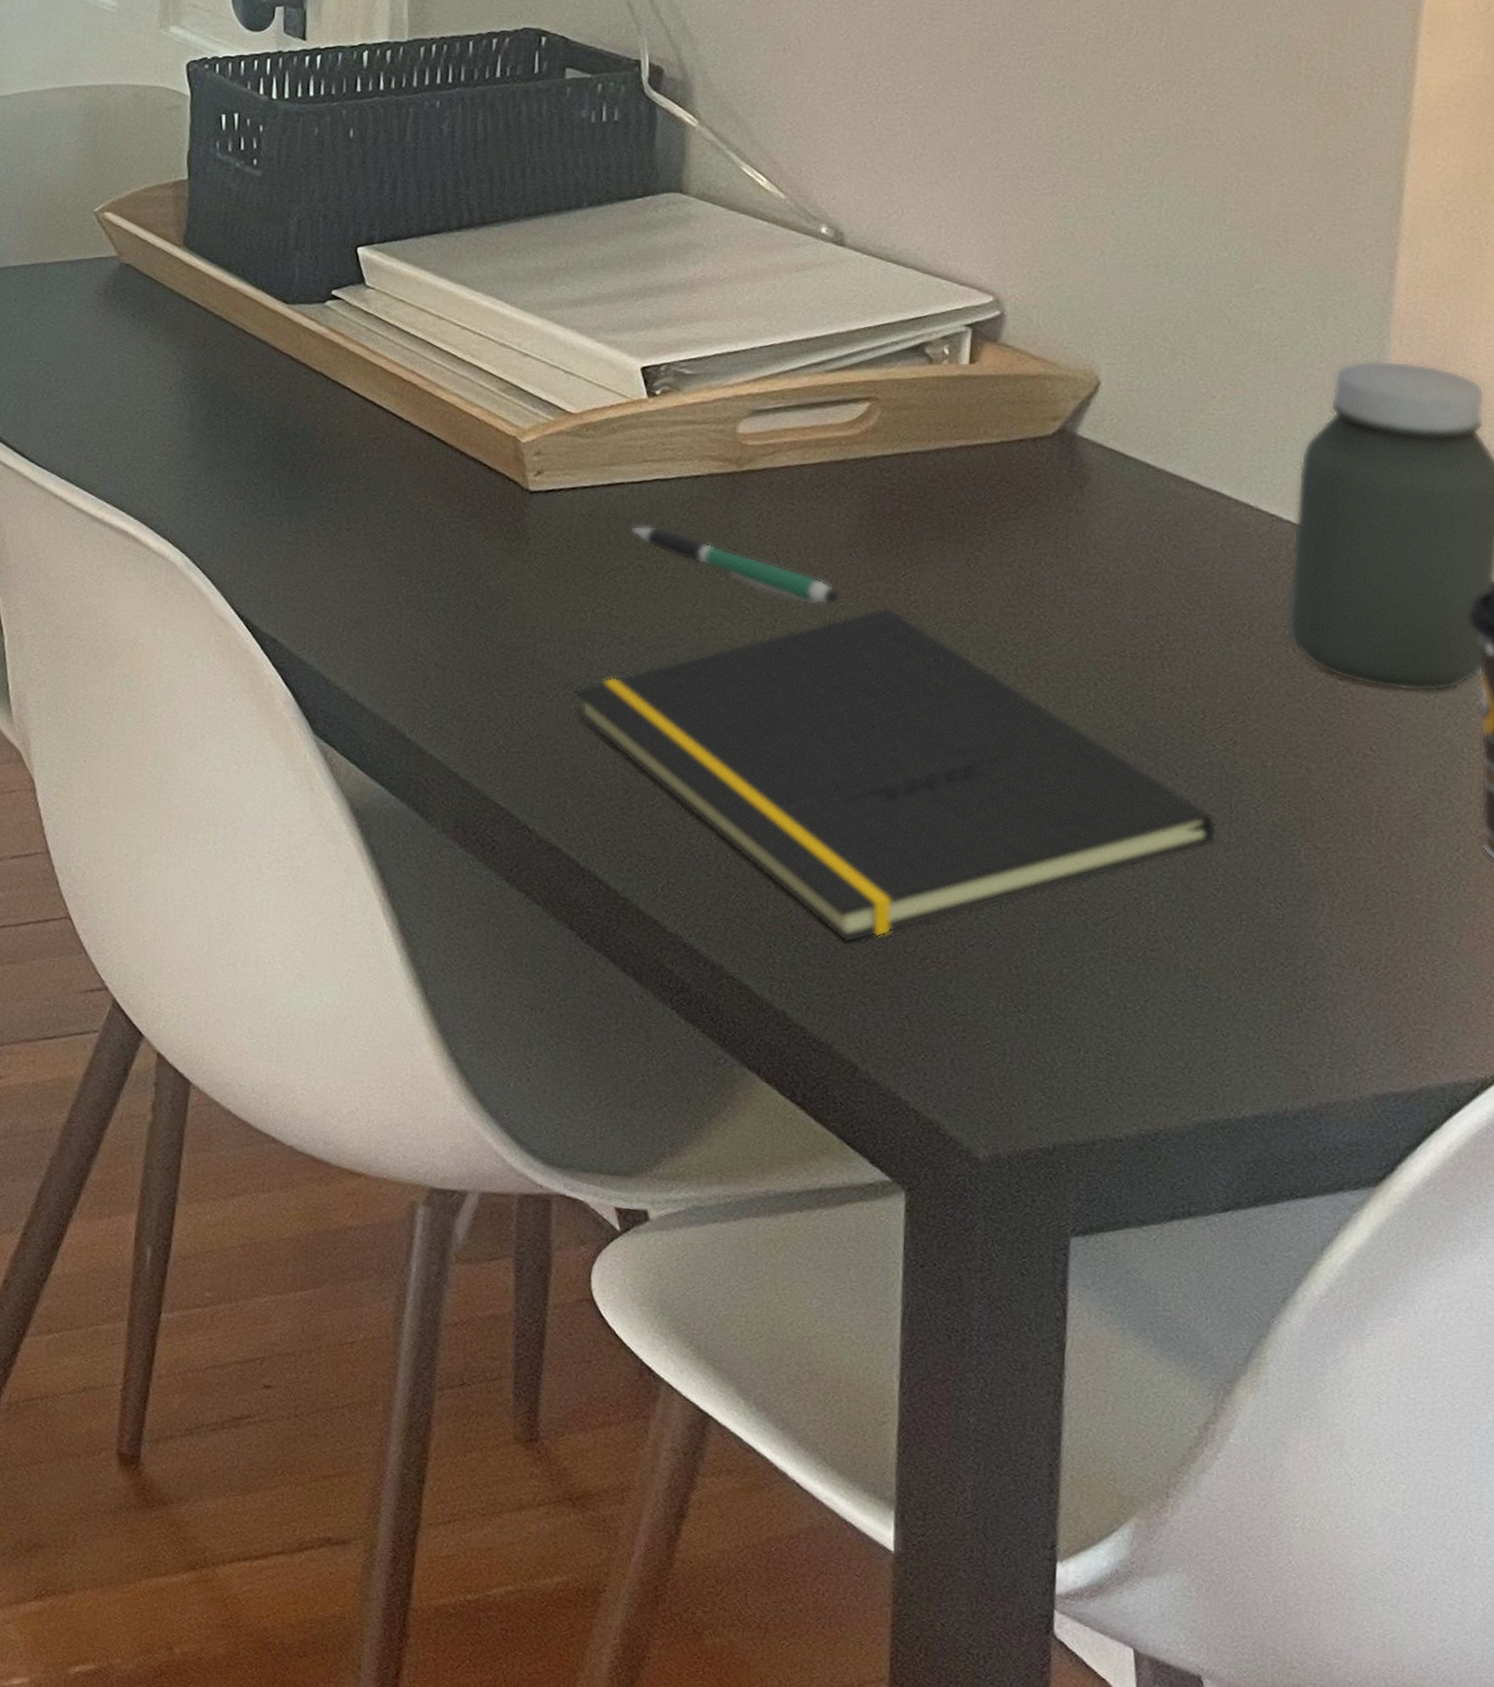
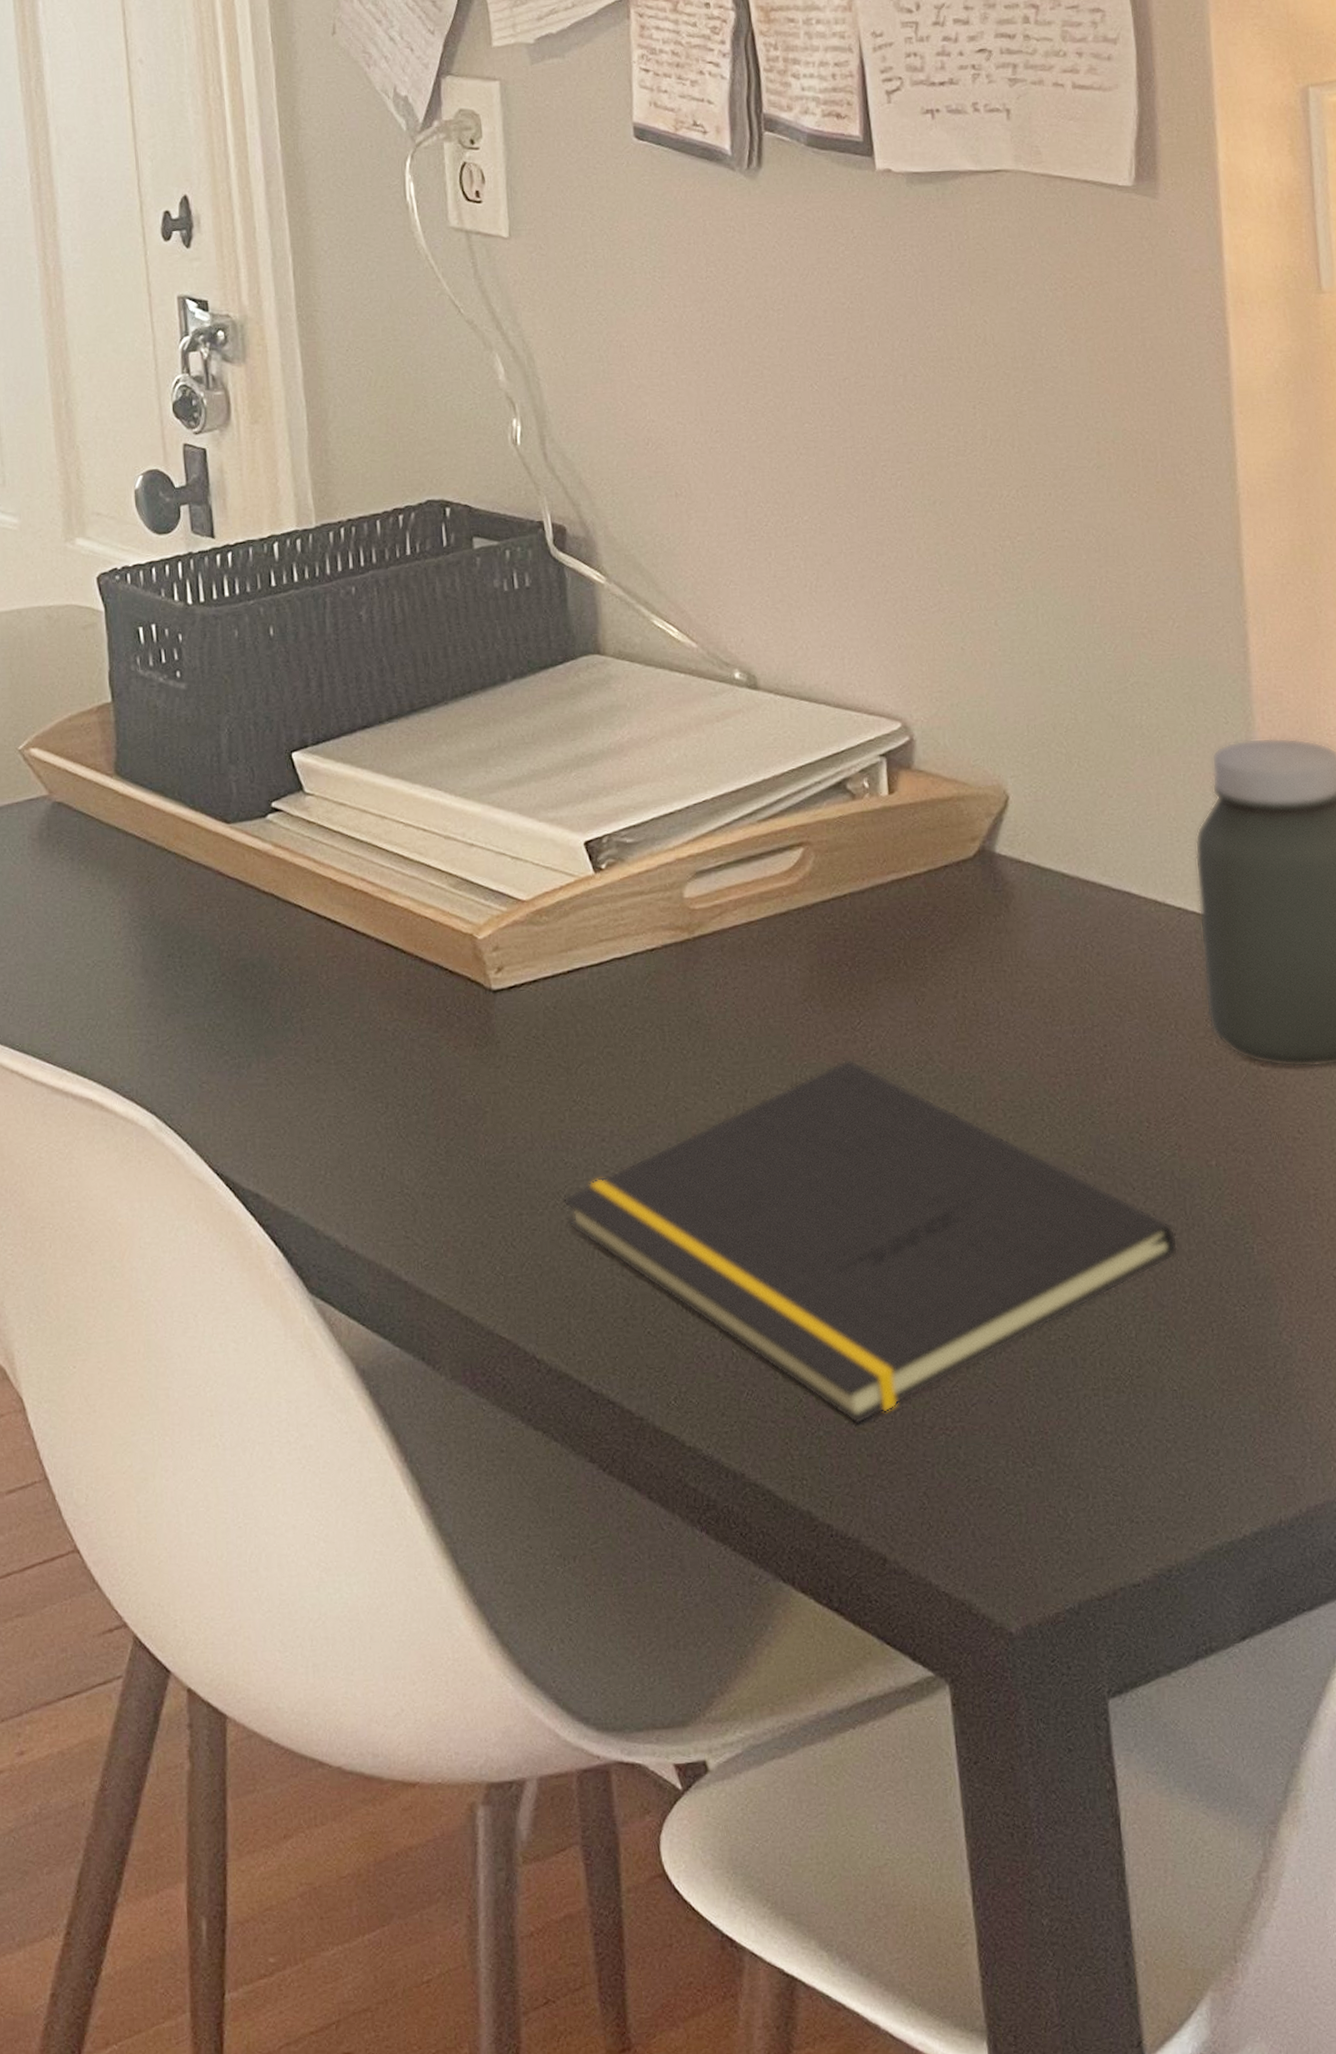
pen: present [631,525,841,606] -> none [596,1008,804,1069]

